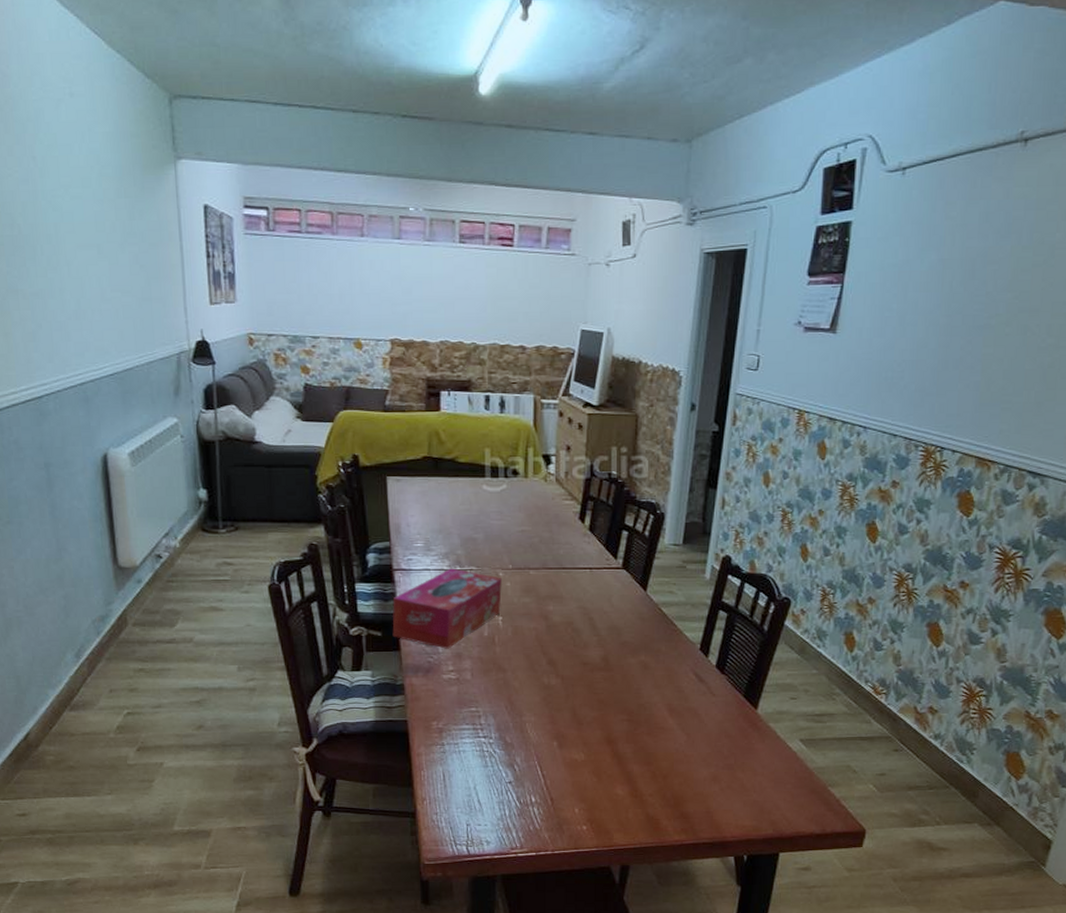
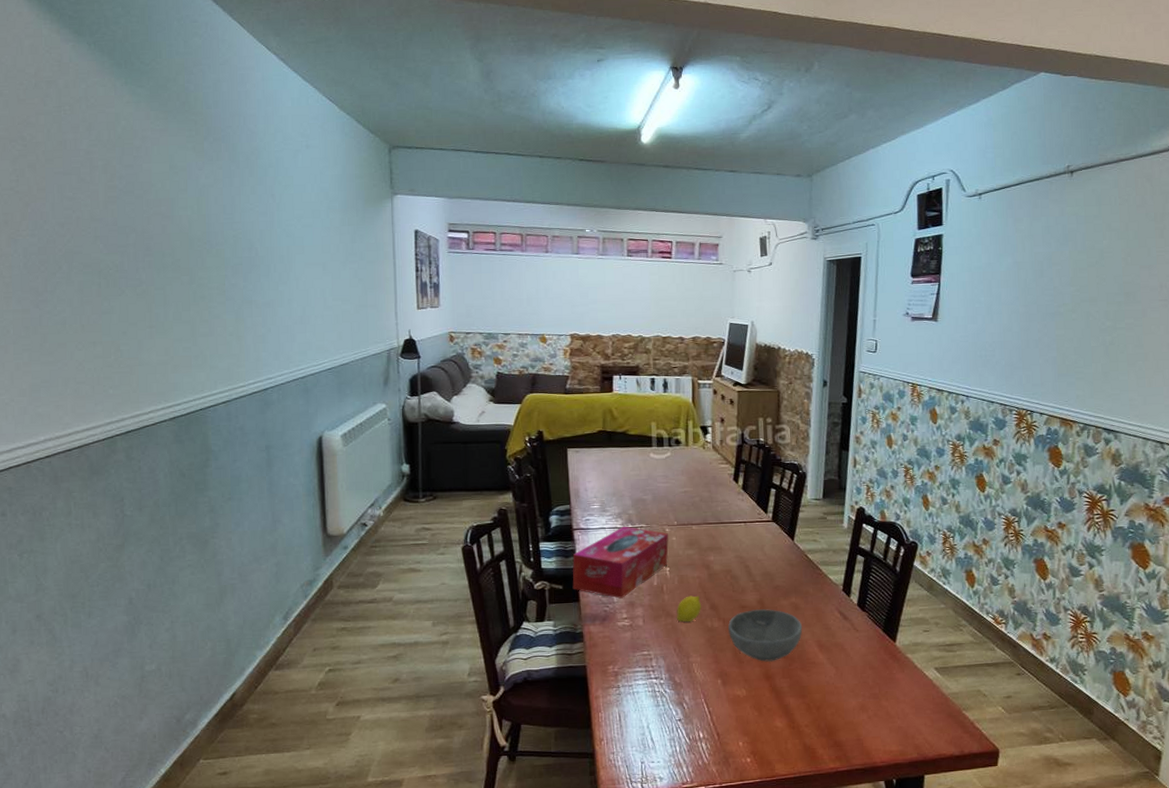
fruit: none [509,649,538,678] -> present [677,595,702,623]
bowl: none [567,667,652,724] -> present [728,609,803,662]

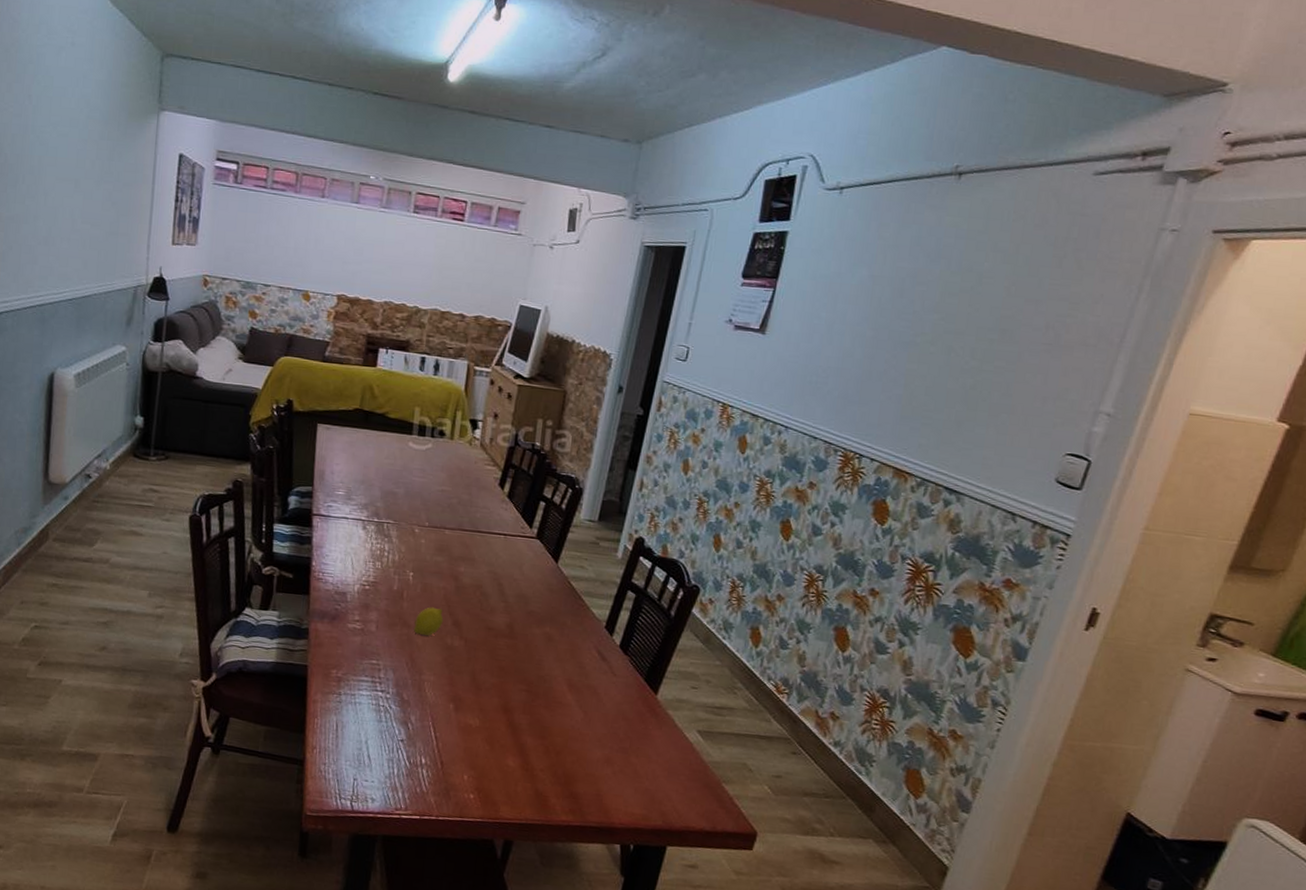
tissue box: present [572,526,669,599] -> none [303,519,417,599]
bowl: present [728,609,803,662] -> none [469,633,554,694]

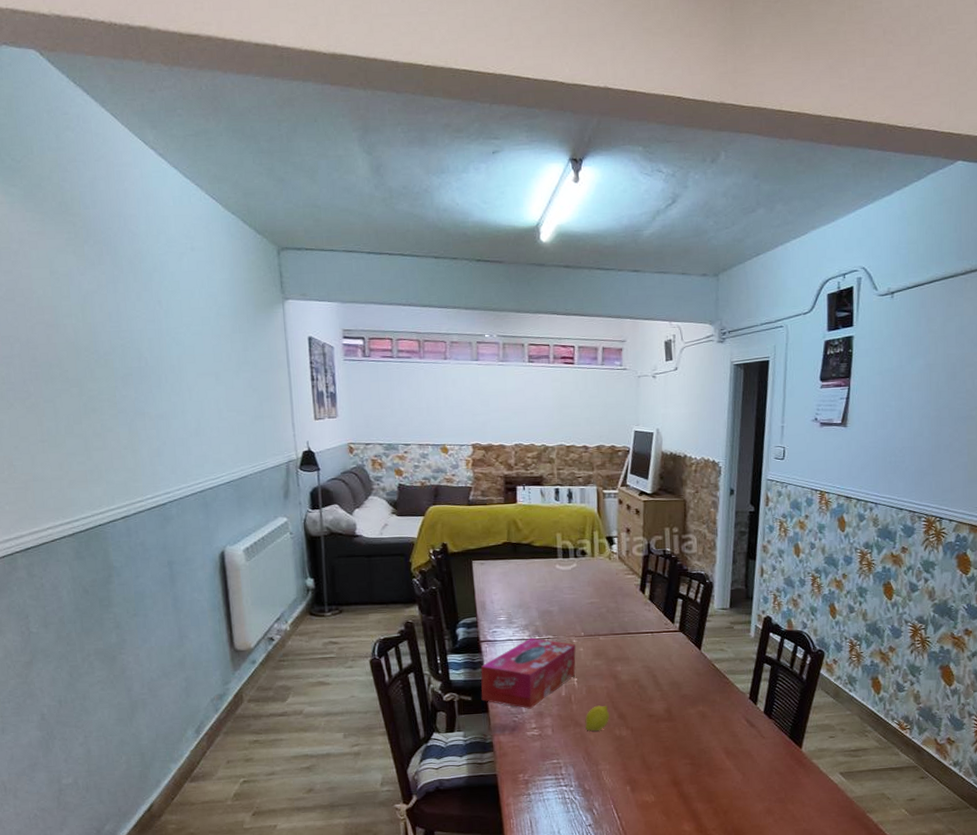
tissue box: none [303,519,417,599] -> present [480,637,576,709]

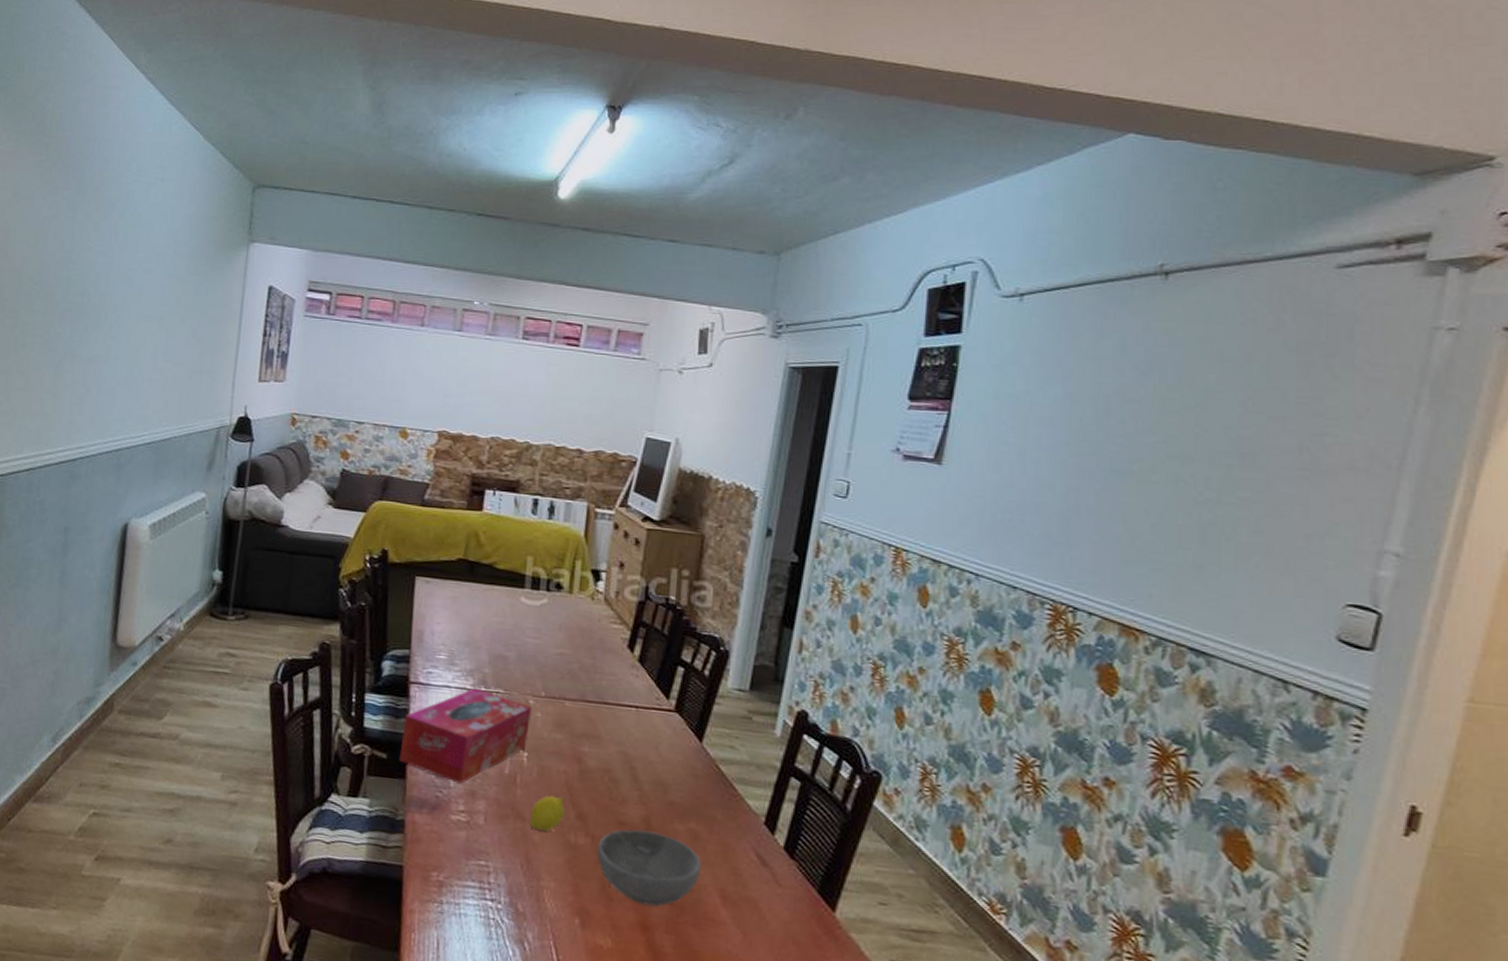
bowl: none [636,717,710,769] -> present [597,829,702,907]

